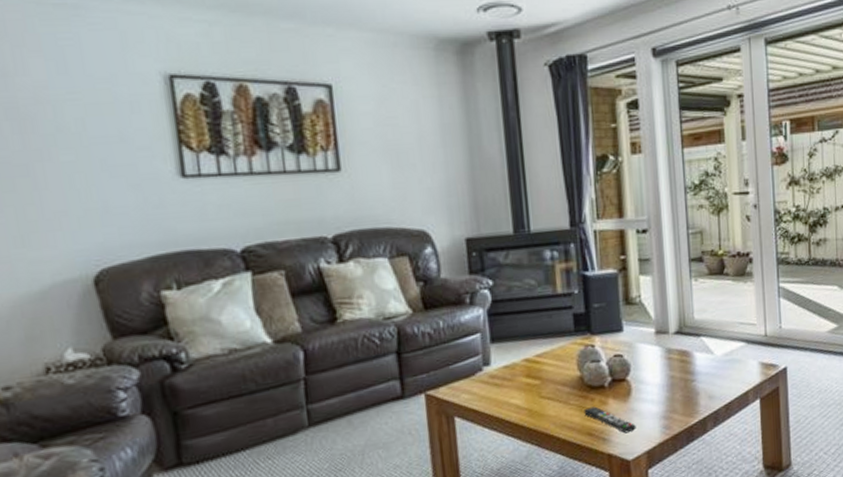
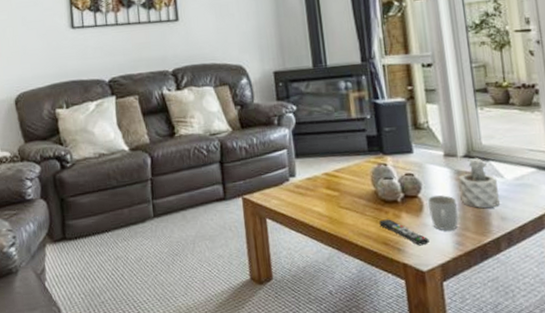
mug: none [637,376,667,415] -> present [428,195,458,231]
succulent plant: none [668,334,709,388] -> present [458,158,500,208]

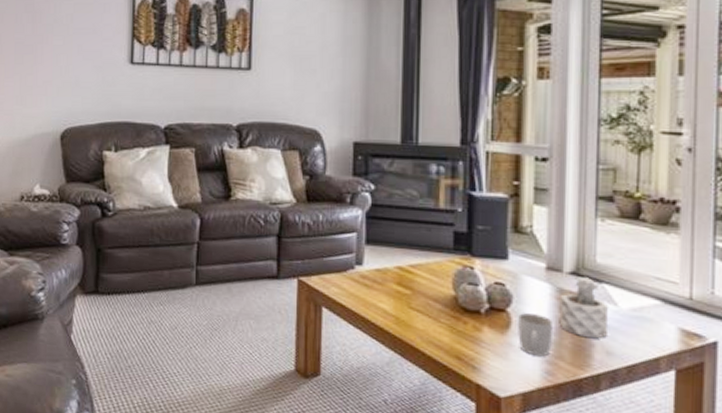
remote control: present [379,219,429,246] -> none [454,330,512,368]

